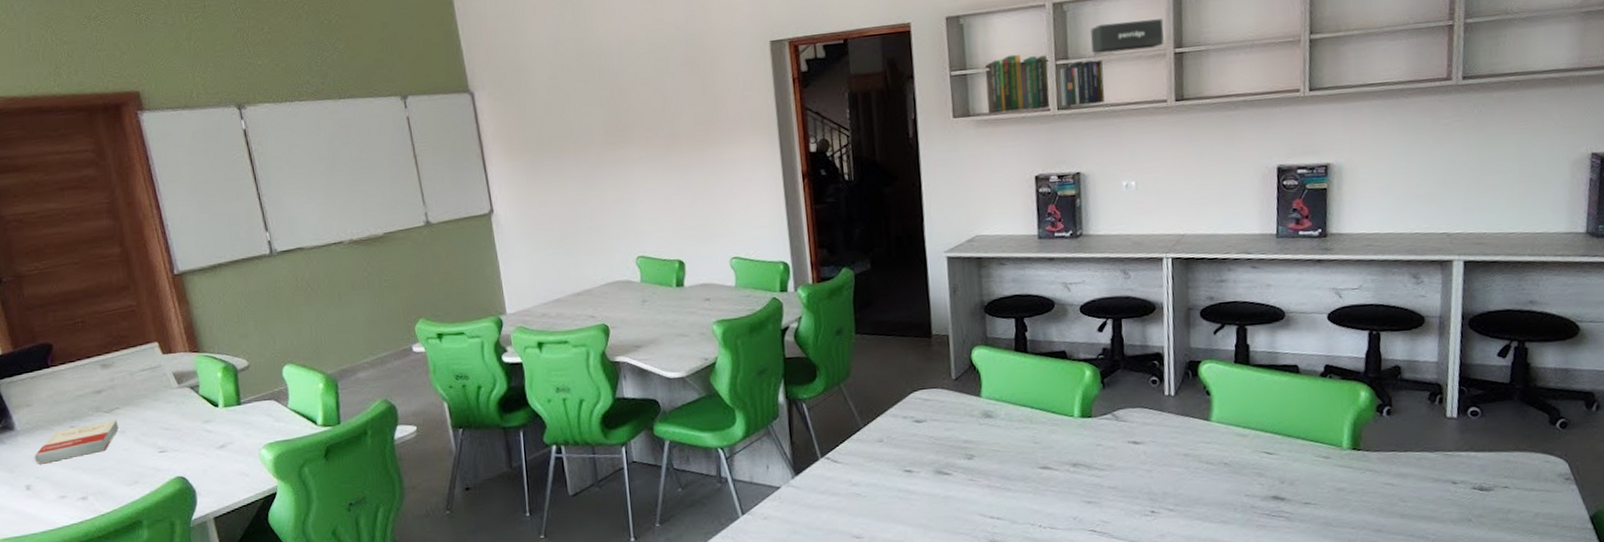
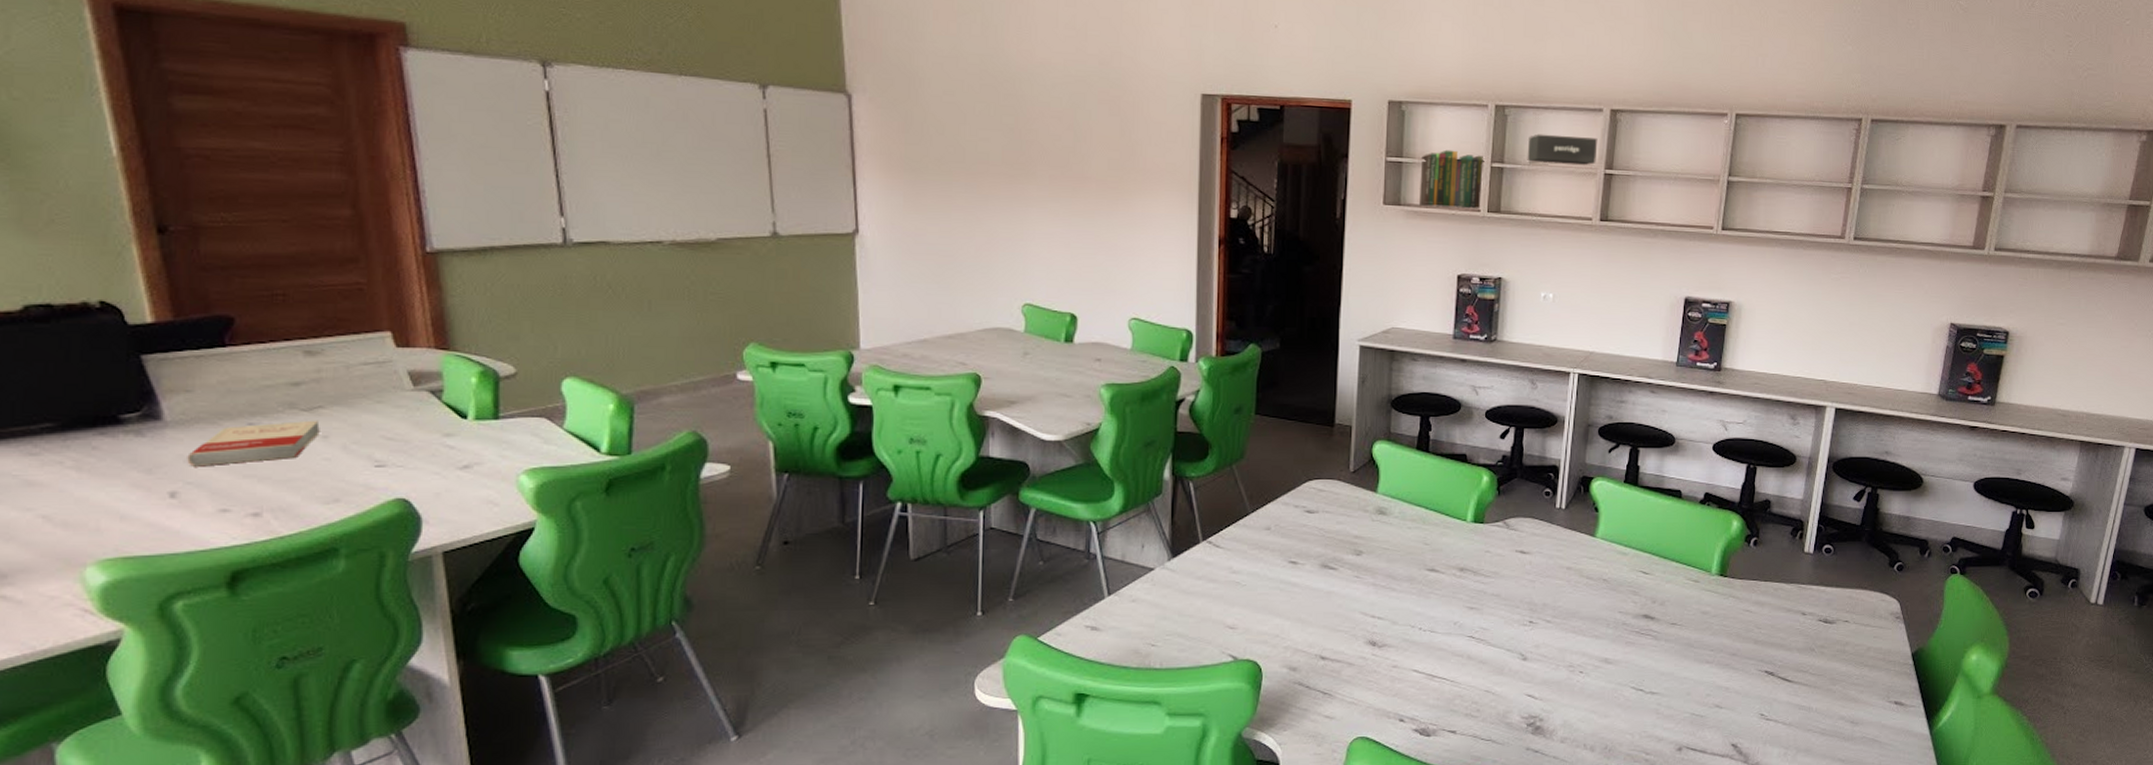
books: present [1059,59,1105,107] -> none [1491,167,1537,212]

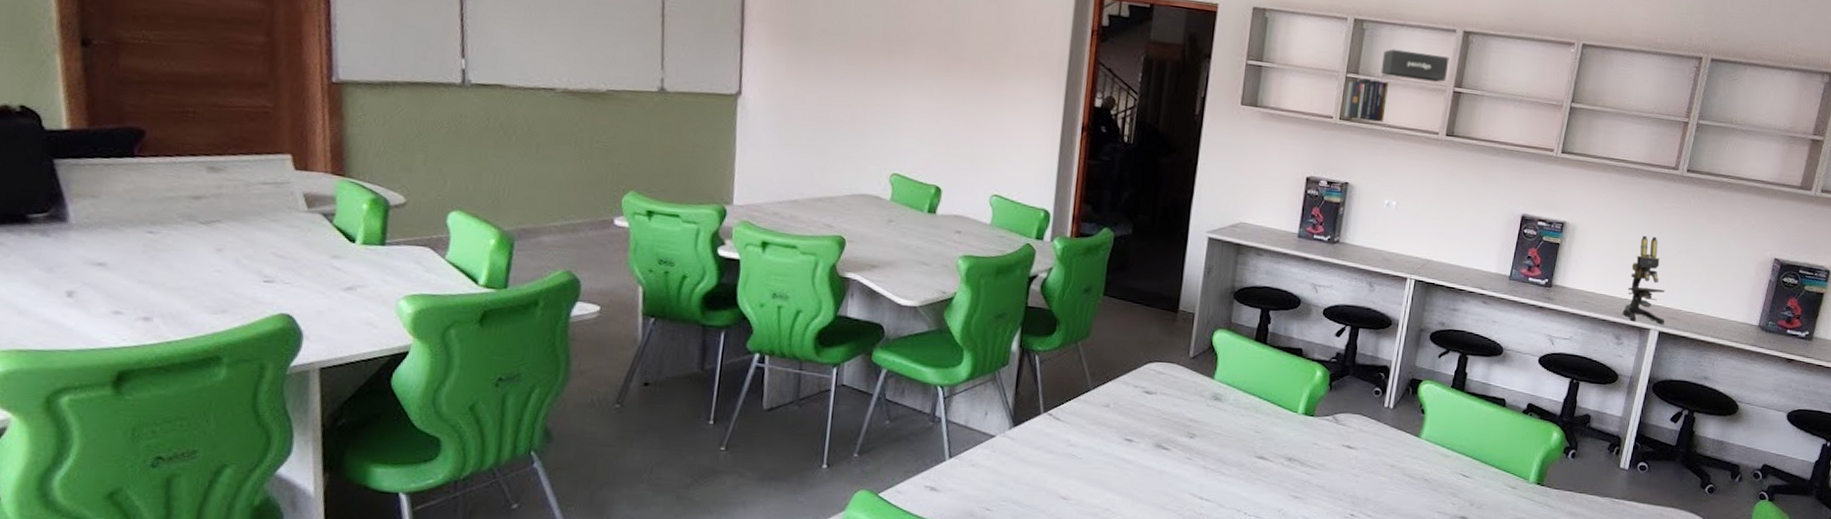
book: present [187,420,320,467] -> none [86,233,216,270]
books: present [1418,149,1483,209] -> none [1274,57,1339,116]
books: none [1491,167,1537,212] -> present [1343,78,1389,122]
microscope: none [1796,309,1841,401] -> present [1622,235,1665,325]

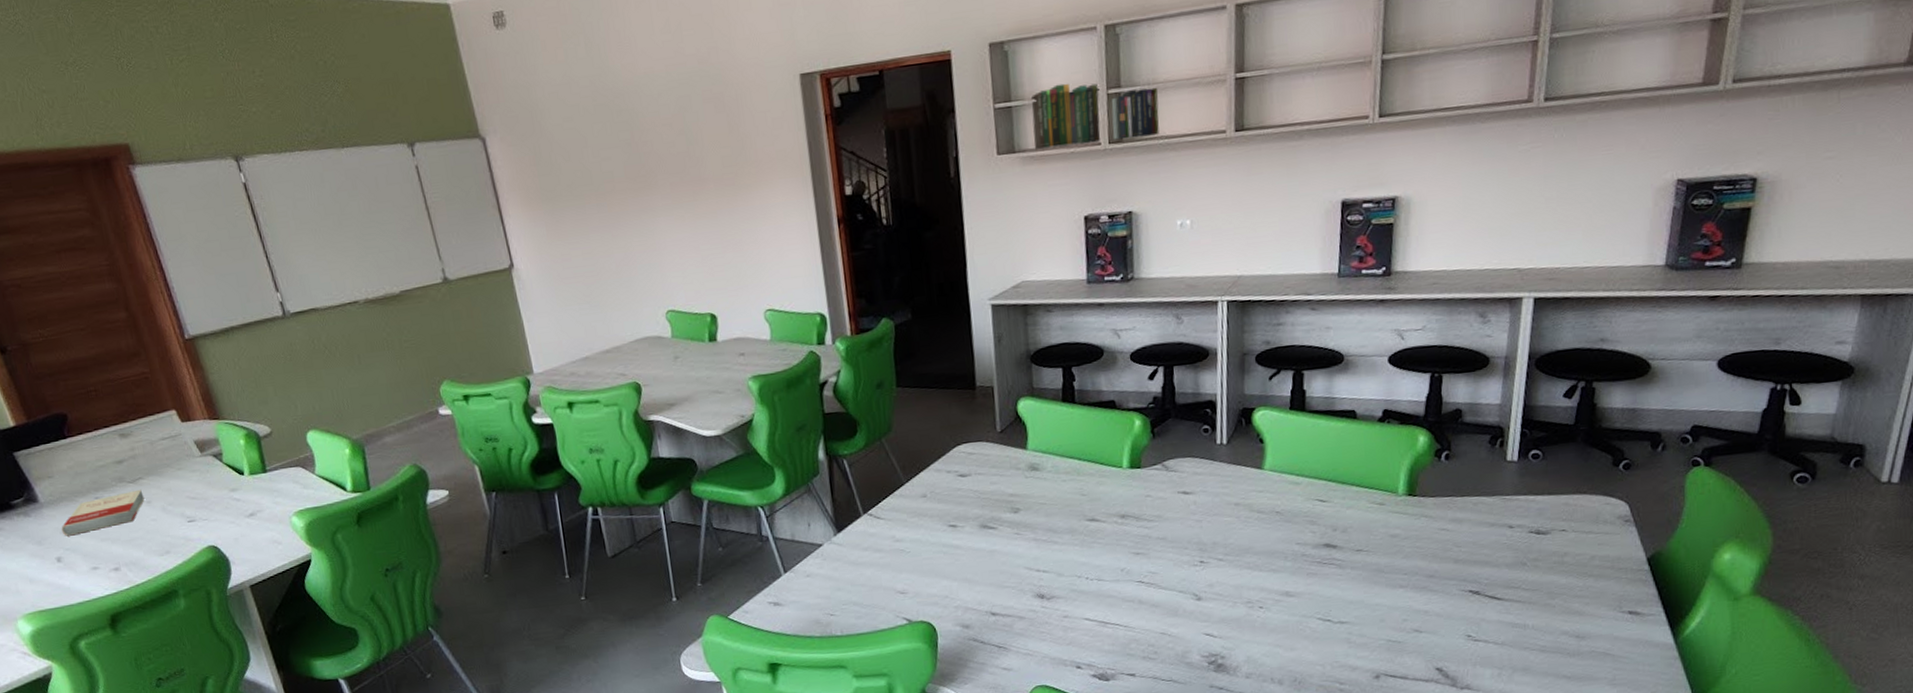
book: none [86,233,216,270] -> present [61,489,145,536]
books: none [1274,57,1339,116] -> present [1031,83,1101,151]
box: present [1380,49,1449,83] -> none [1145,40,1225,81]
microscope: present [1622,235,1665,325] -> none [1484,188,1541,293]

